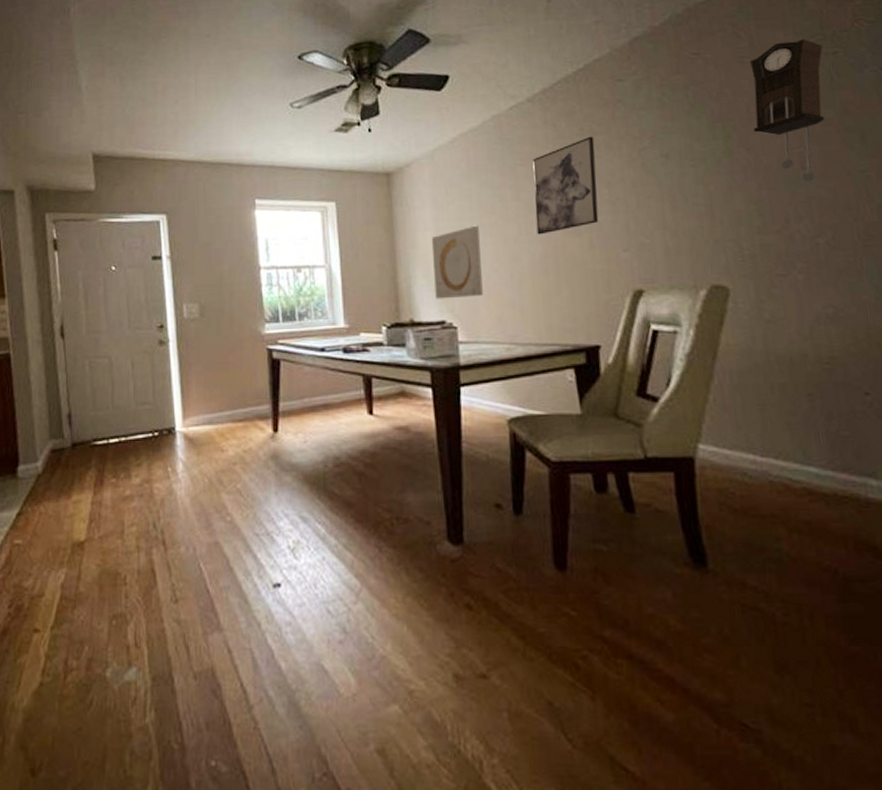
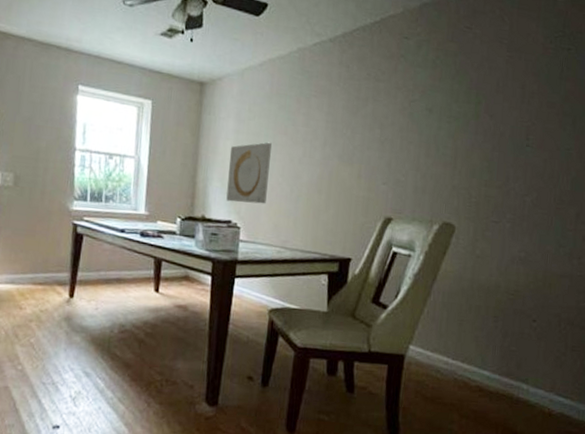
wall art: present [533,136,599,235] -> none [318,81,377,160]
pendulum clock: present [750,39,824,182] -> none [498,31,562,151]

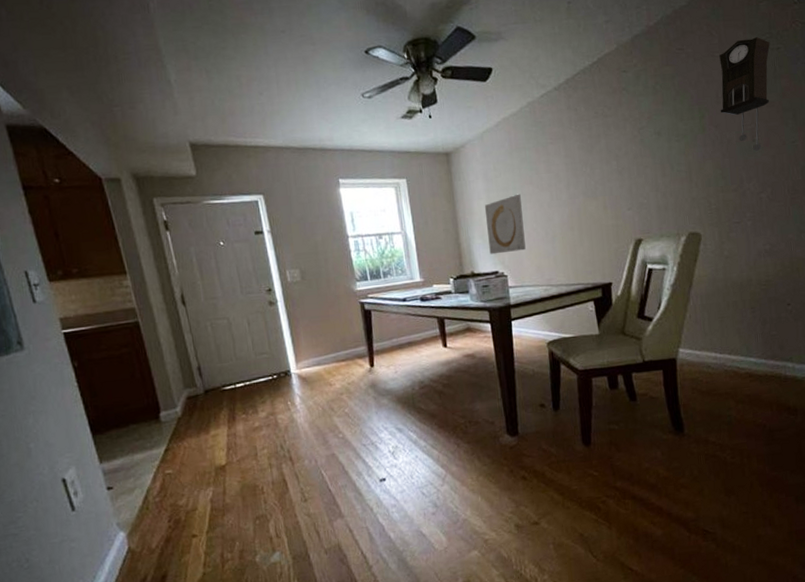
pendulum clock: none [498,31,562,151] -> present [719,37,770,151]

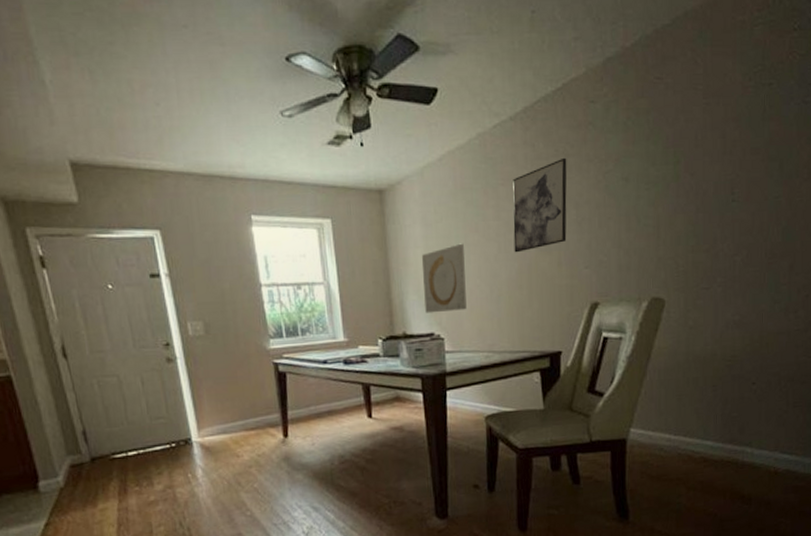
wall art: none [560,118,610,200] -> present [513,157,567,253]
pendulum clock: present [719,37,770,151] -> none [698,69,762,206]

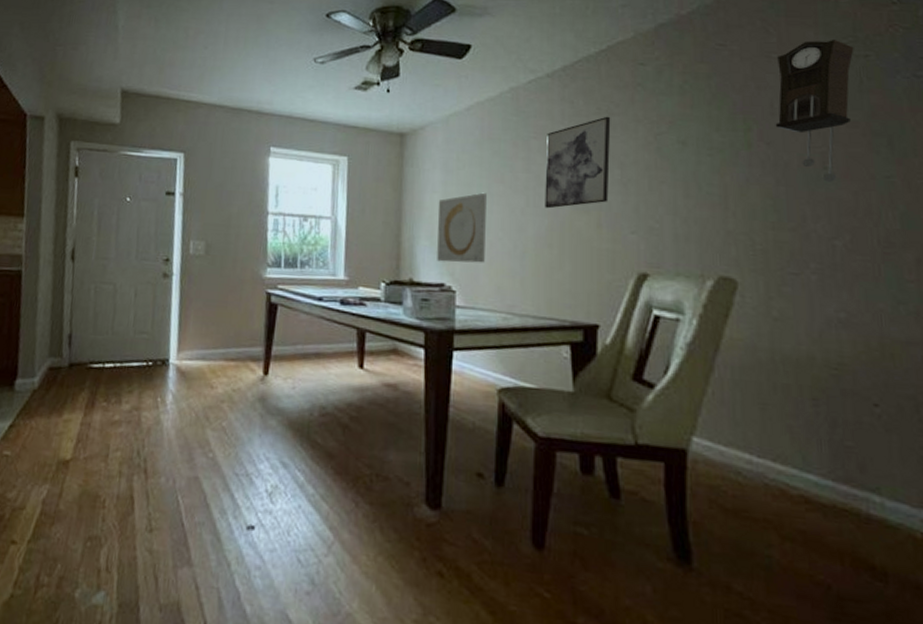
pendulum clock: none [698,69,762,206] -> present [775,40,854,182]

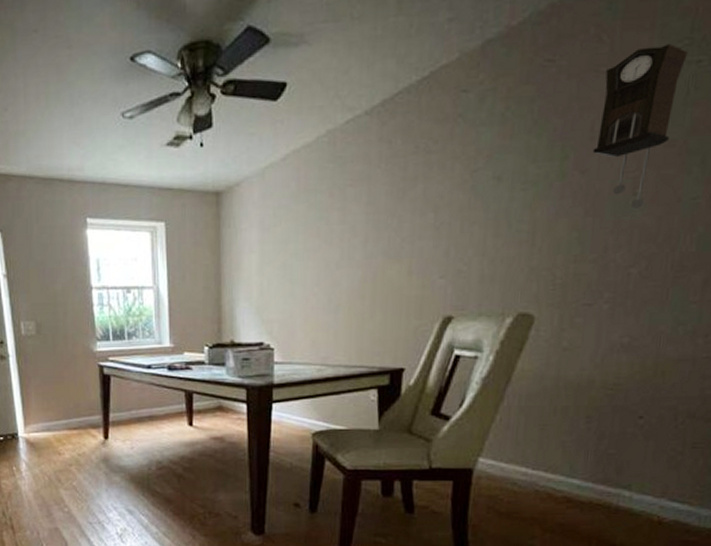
wall art: present [437,192,487,263] -> none [255,248,303,322]
wall art: present [545,116,611,209] -> none [358,155,428,260]

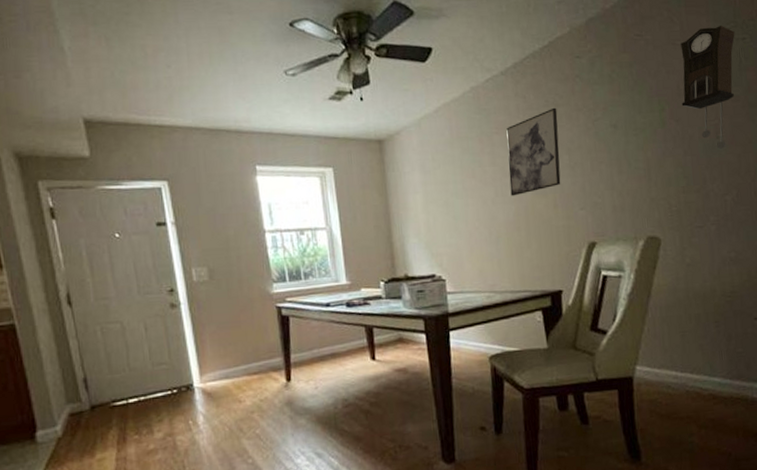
wall art: none [358,155,428,260] -> present [506,107,561,196]

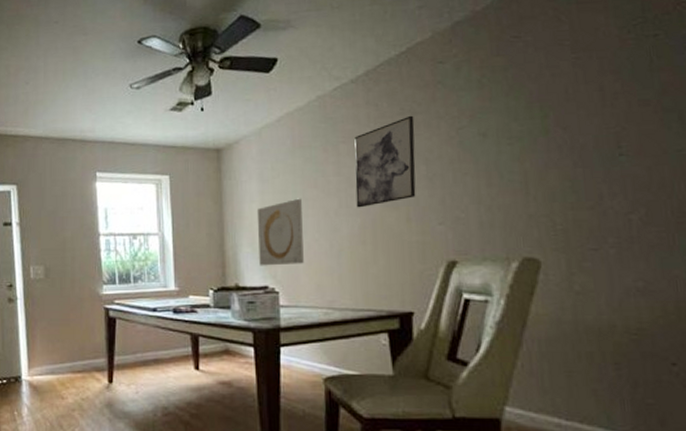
wall art: none [420,188,467,256] -> present [256,198,304,266]
pendulum clock: present [680,26,735,149] -> none [570,22,644,160]

